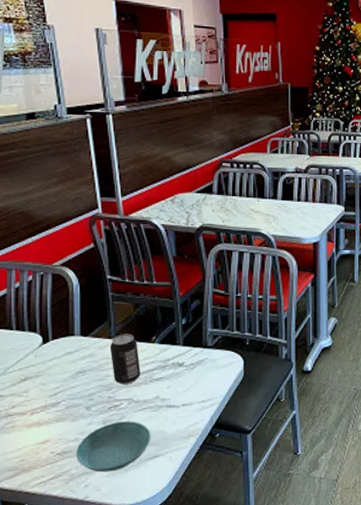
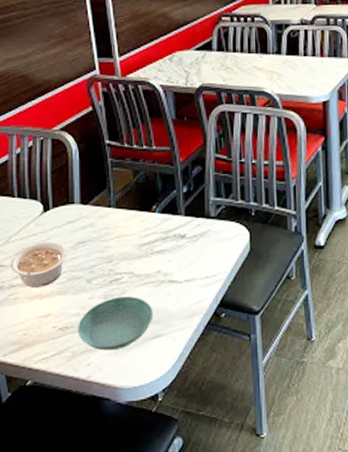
legume: none [8,372,67,416] -> present [11,242,67,287]
beverage can: present [109,334,141,385] -> none [109,202,141,257]

